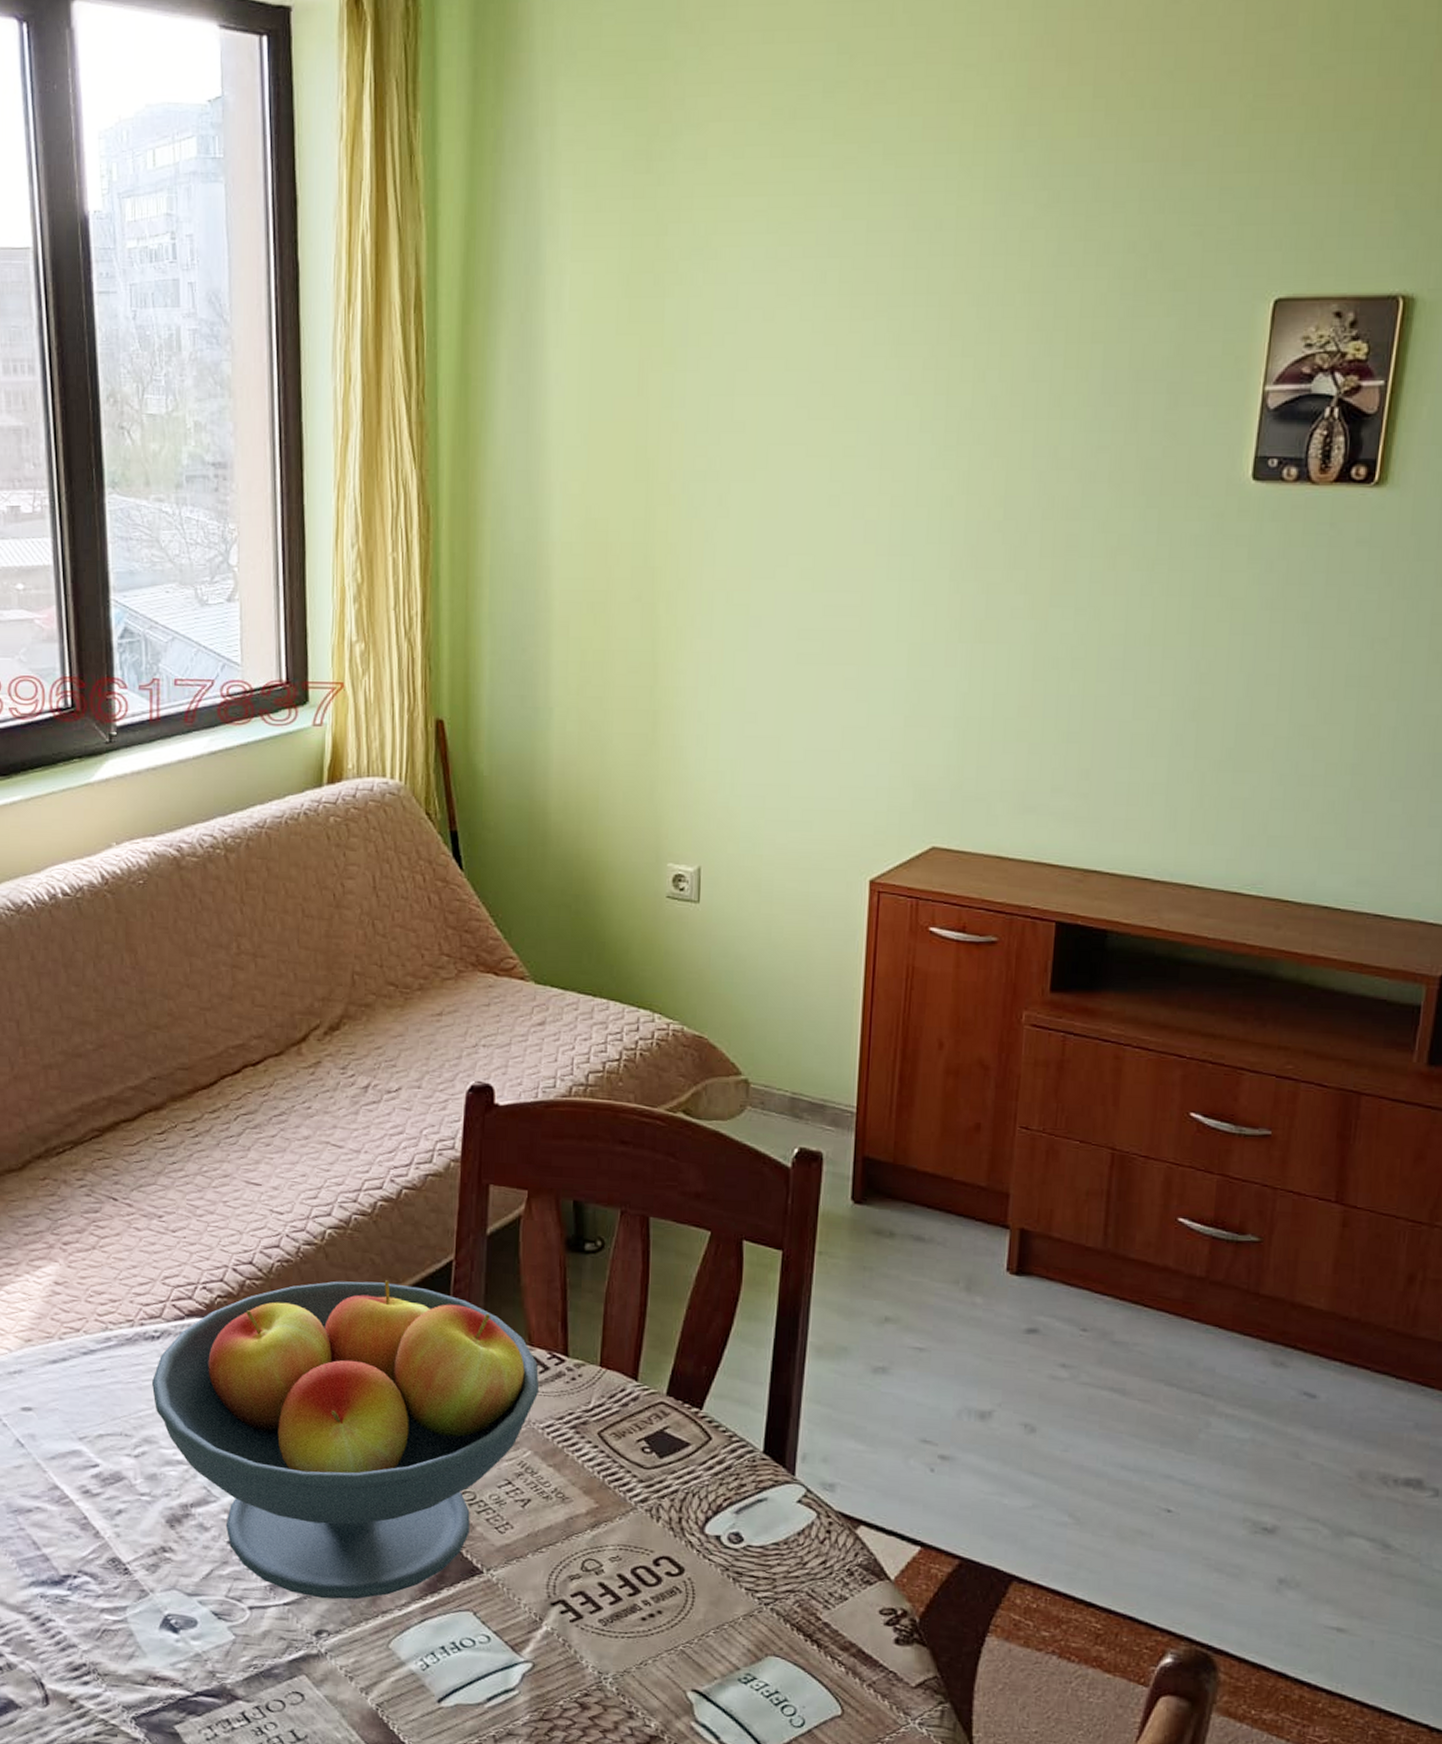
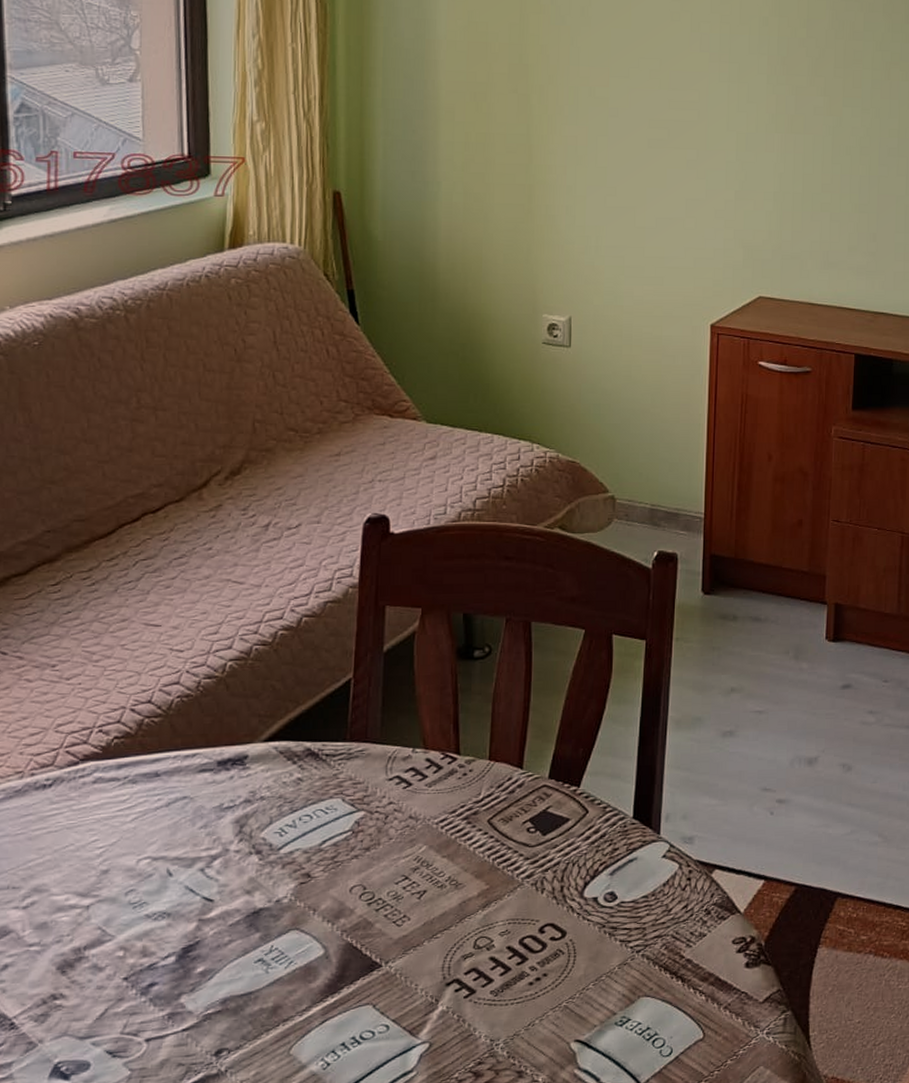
fruit bowl: present [151,1280,540,1600] -> none [42,704,434,1018]

